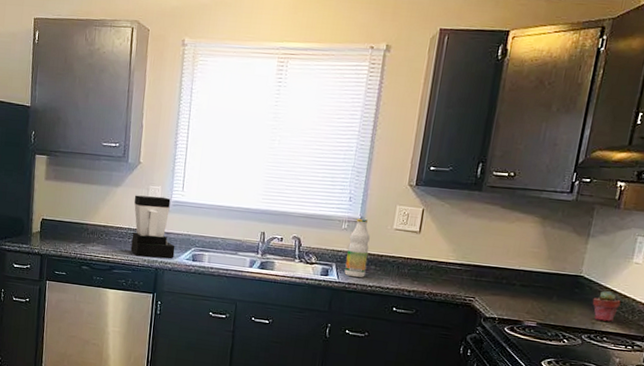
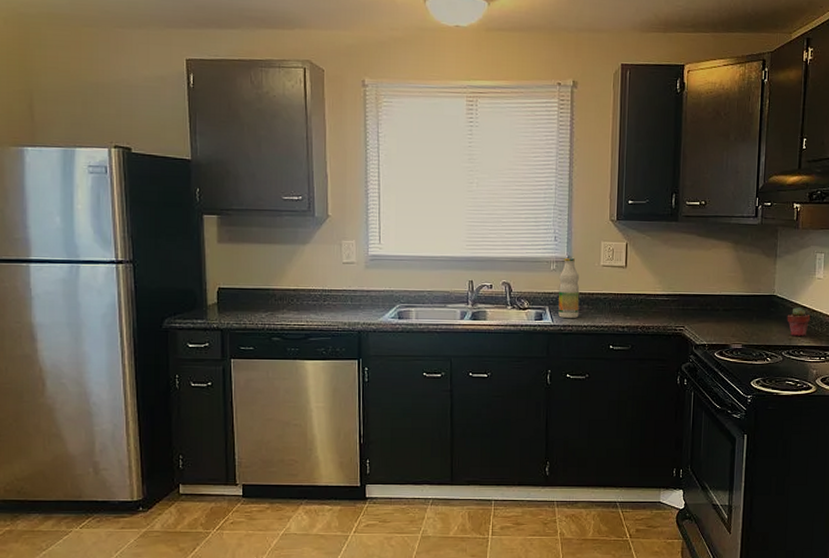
coffee maker: present [130,195,175,259] -> none [325,251,378,320]

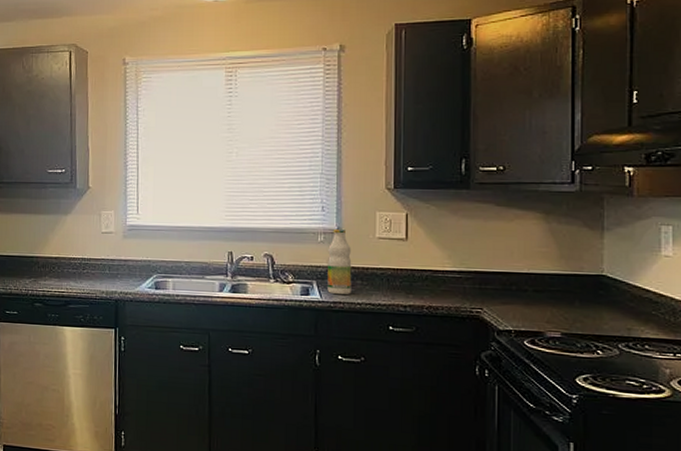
potted succulent: present [787,307,811,336] -> none [622,291,657,326]

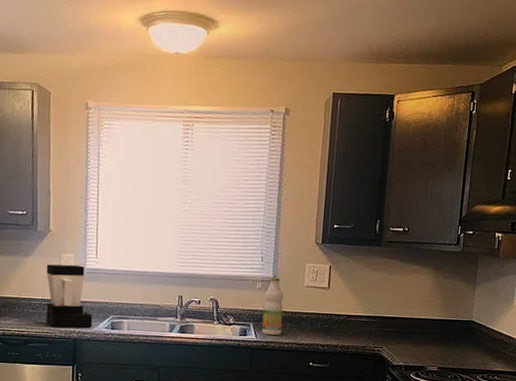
coffee maker: none [85,221,135,289] -> present [46,264,93,328]

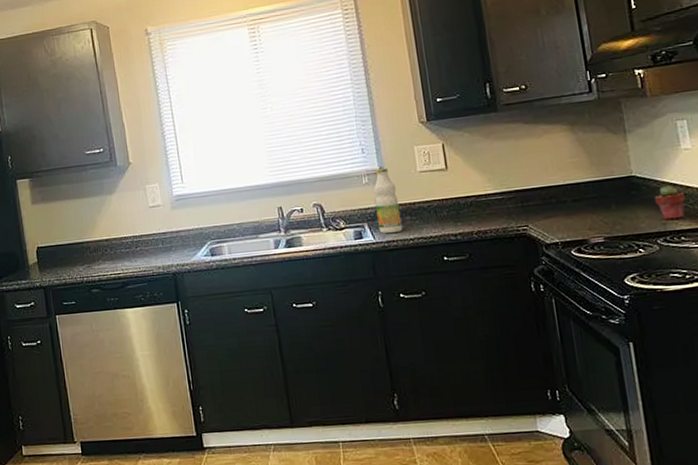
coffee maker: present [46,264,93,328] -> none [132,193,191,265]
potted succulent: none [483,333,507,362] -> present [654,185,686,220]

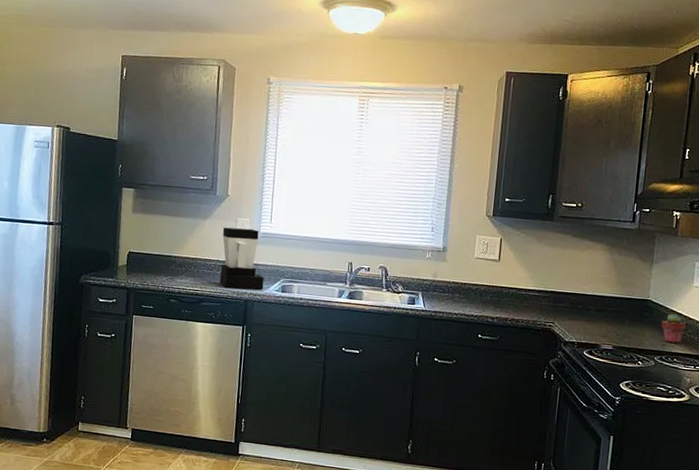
coffee maker: none [132,193,191,265] -> present [219,227,265,290]
bottle: present [373,169,403,233] -> none [430,248,453,305]

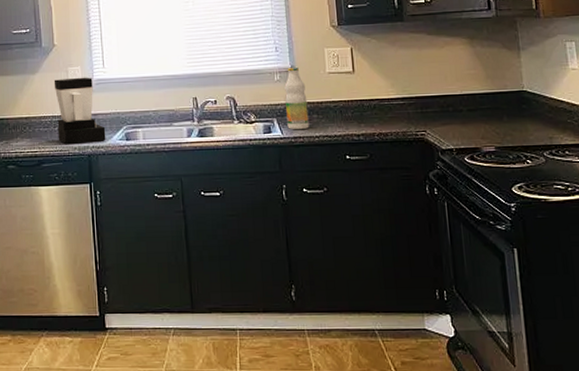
bottle: none [430,248,453,305] -> present [284,68,309,129]
potted succulent: present [661,314,687,343] -> none [542,102,571,134]

